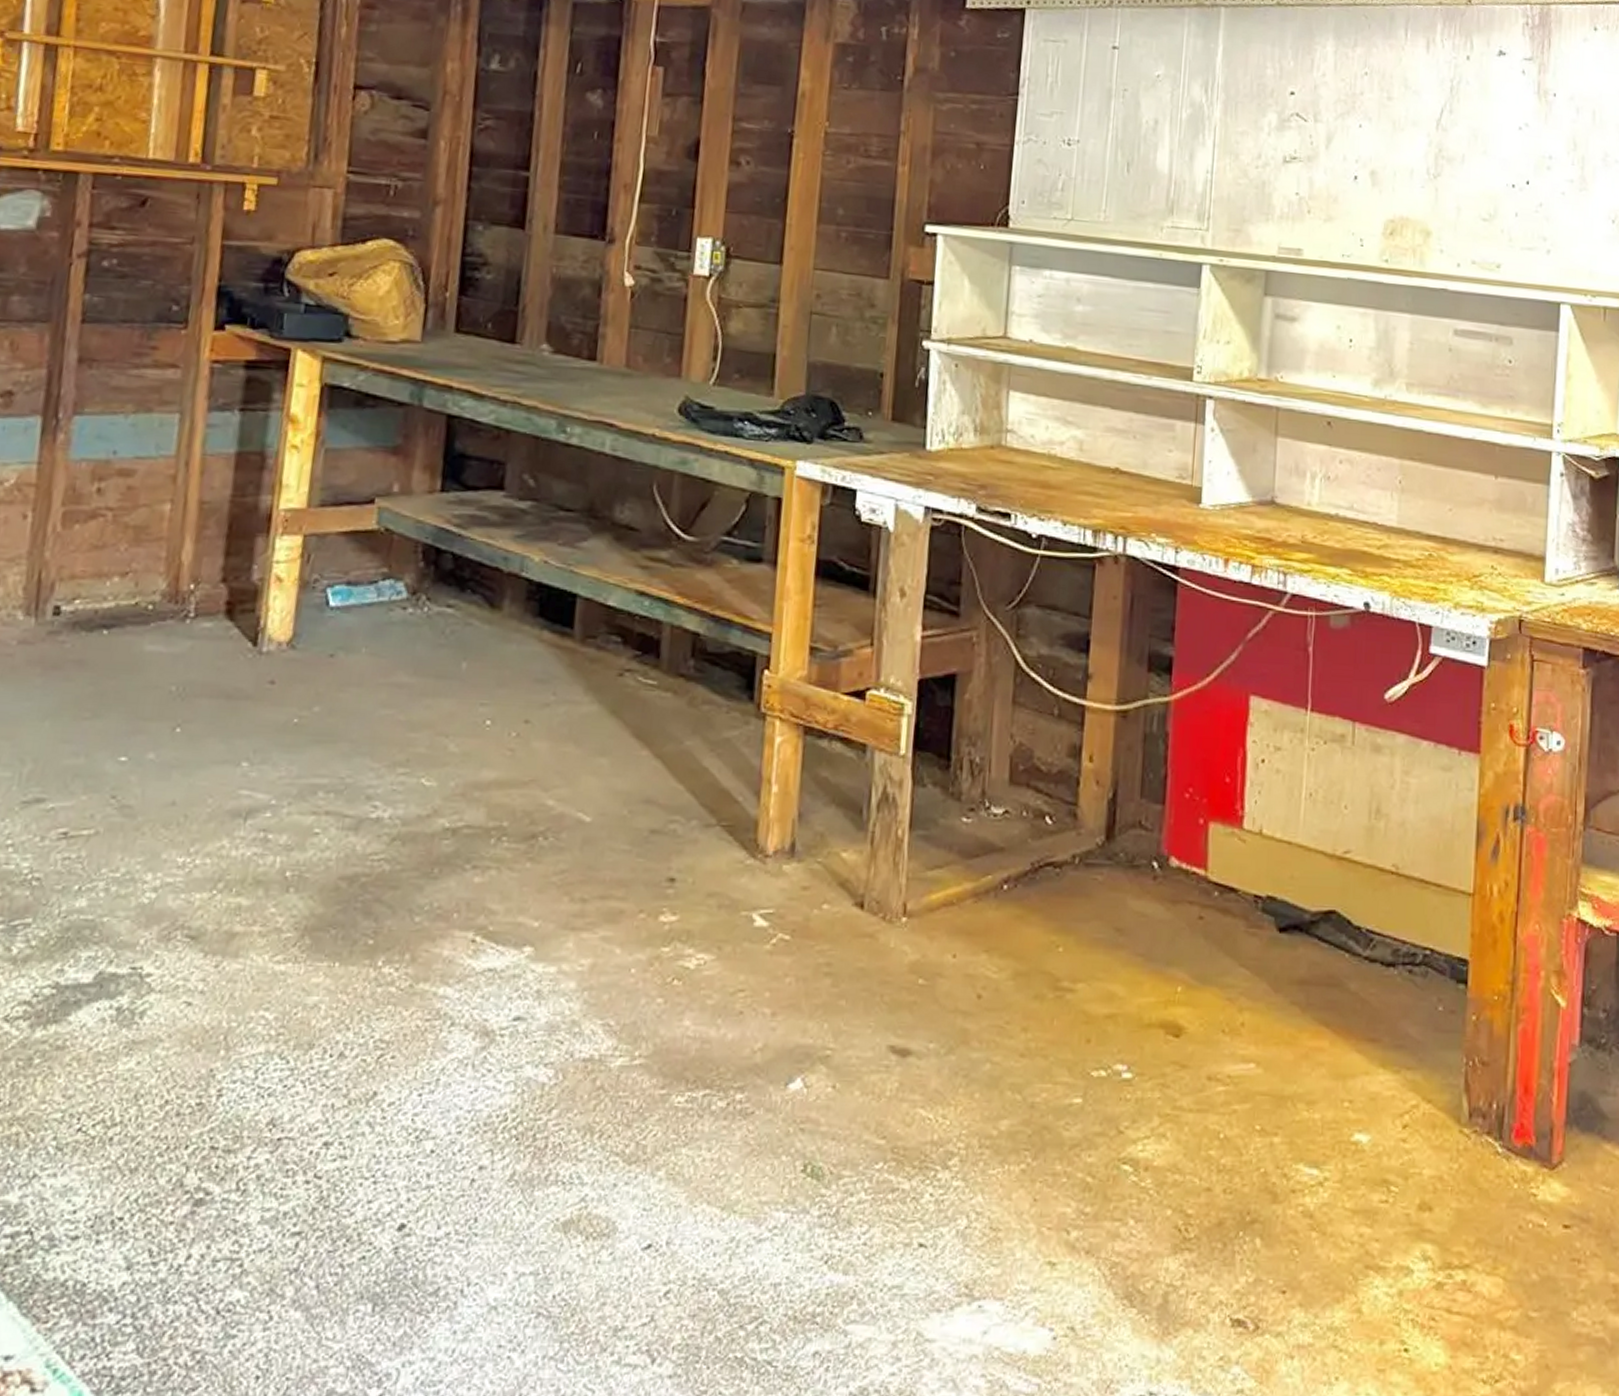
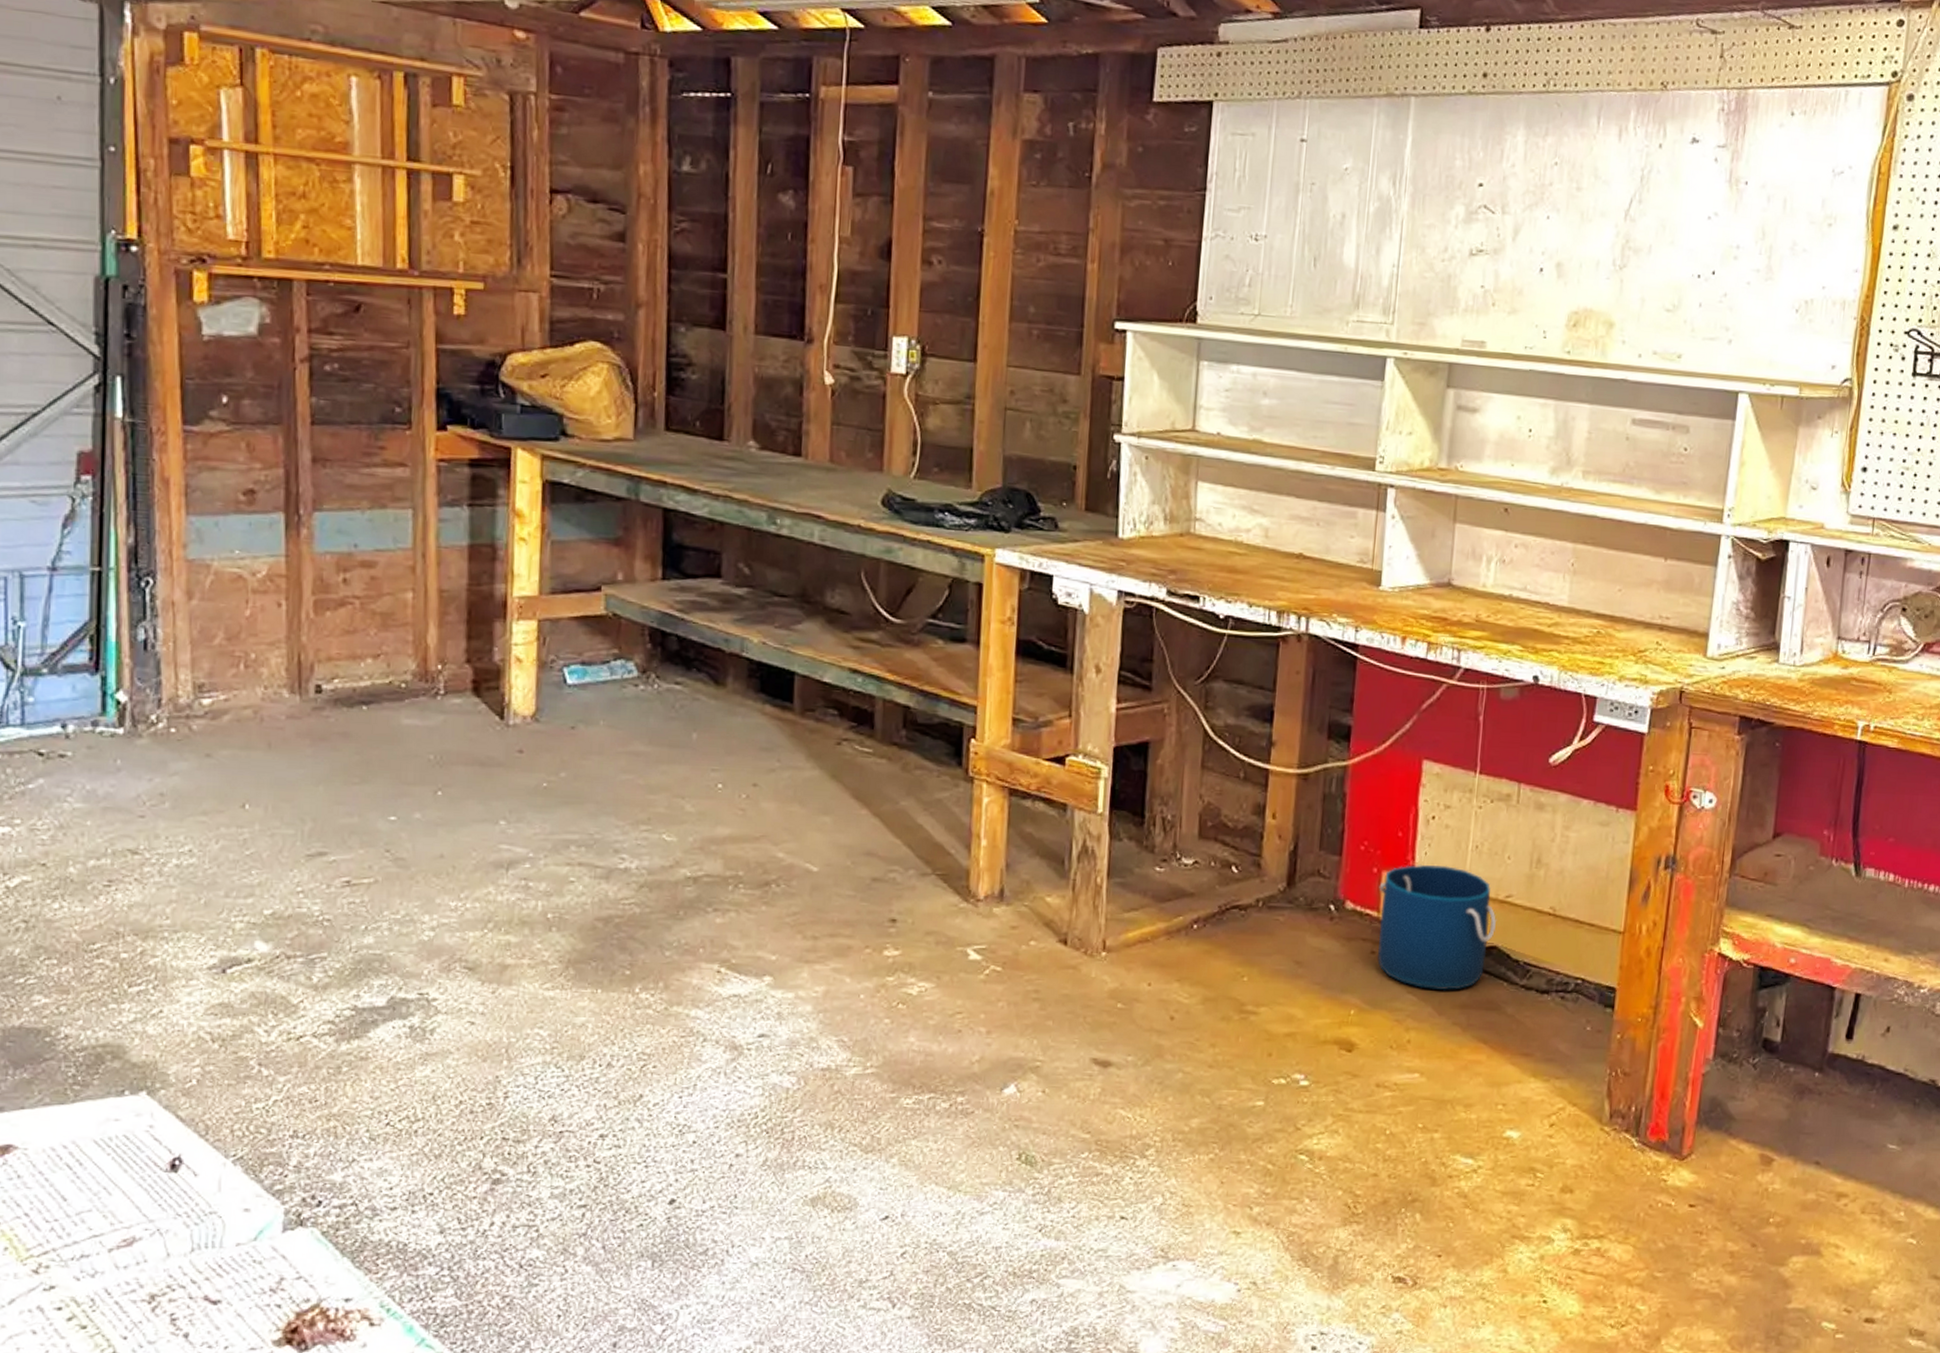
bucket: none [1206,814,1336,964] -> present [1377,864,1497,991]

